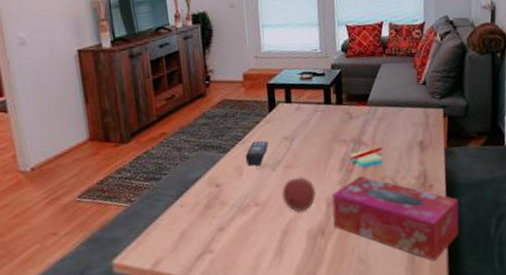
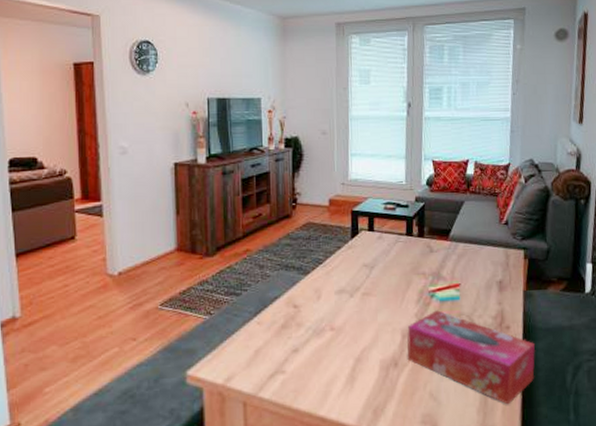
remote control: present [245,140,268,166] -> none [324,265,348,290]
fruit: present [282,176,316,213] -> none [358,305,391,341]

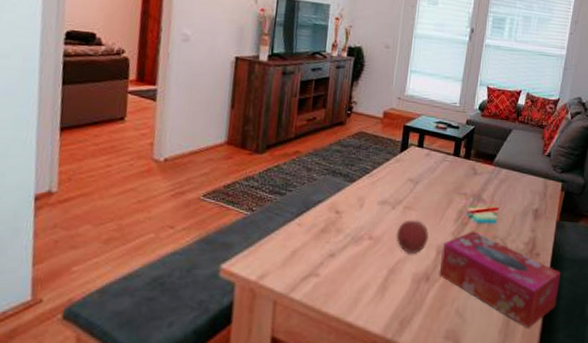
fruit: none [358,305,391,341] -> present [396,219,429,254]

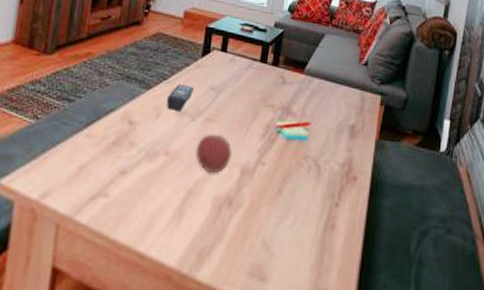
remote control: none [369,176,394,201] -> present [166,83,194,111]
tissue box: present [439,231,560,328] -> none [243,148,381,266]

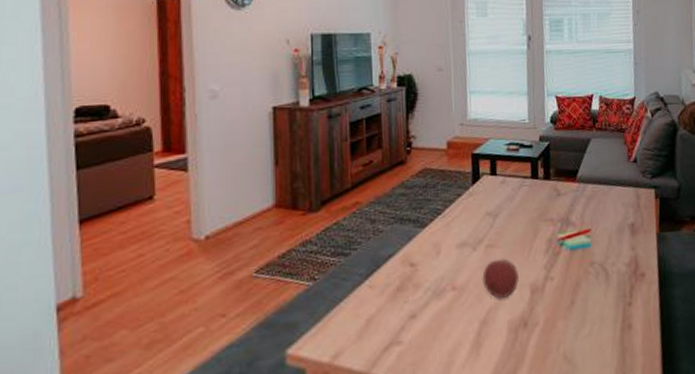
remote control: present [166,83,194,111] -> none [444,215,470,244]

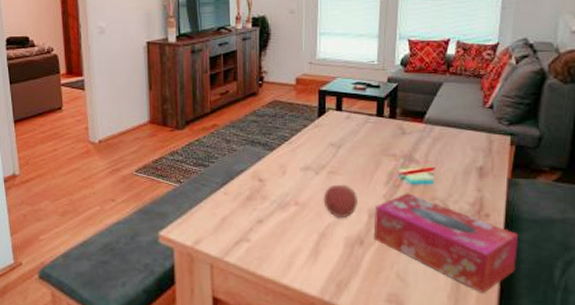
tissue box: none [536,260,673,362] -> present [373,193,518,293]

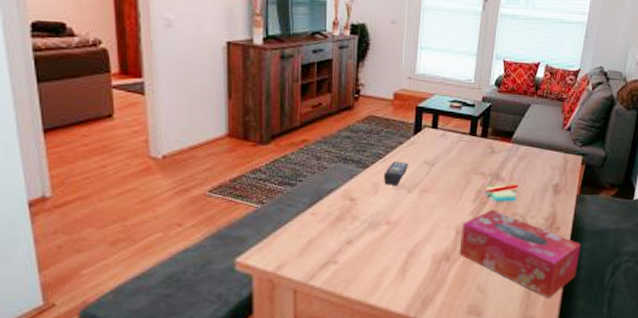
remote control: none [290,143,314,167] -> present [383,161,408,185]
fruit: present [323,184,358,219] -> none [414,202,447,236]

